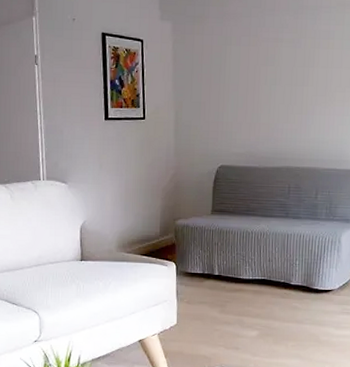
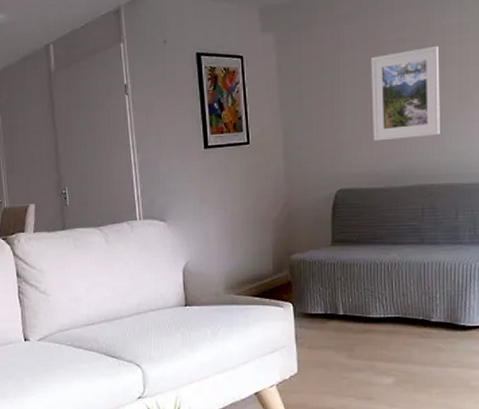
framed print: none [251,47,310,126] -> present [371,45,440,141]

